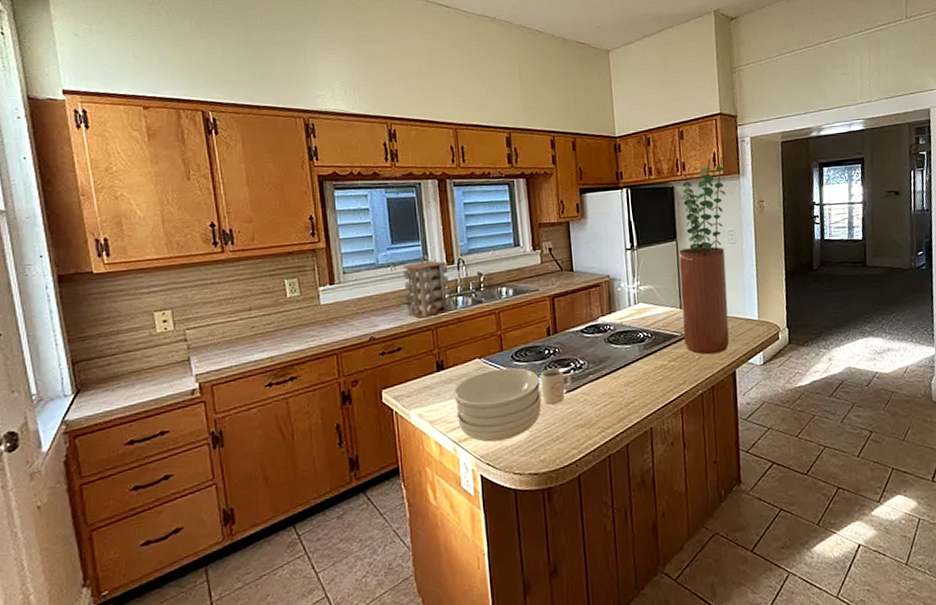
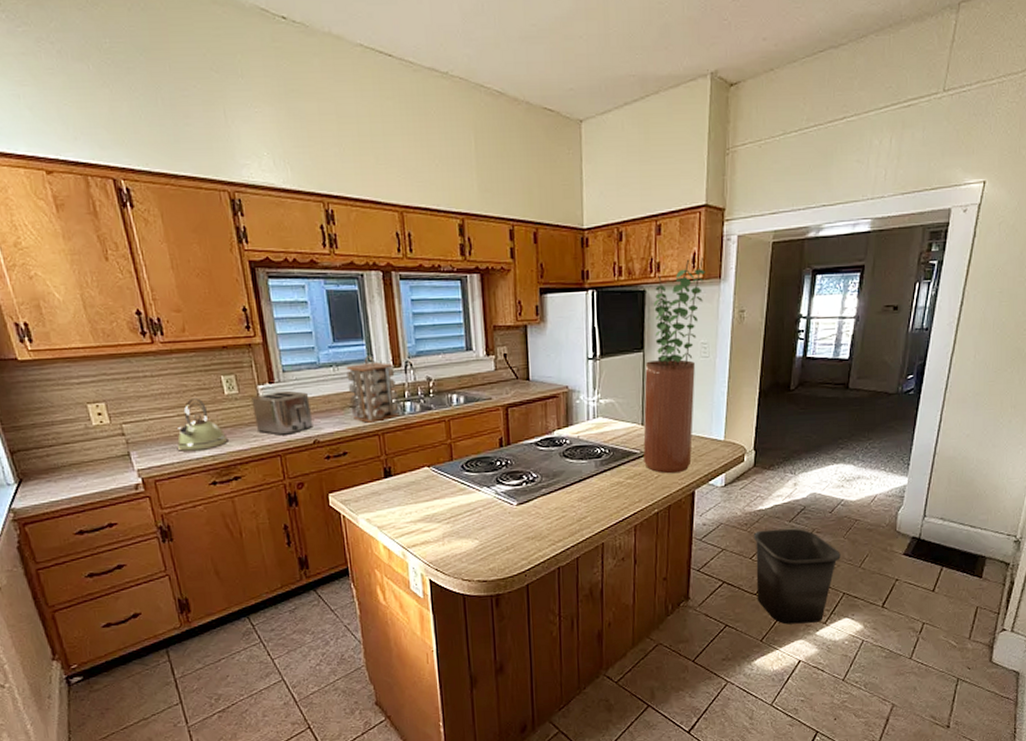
kettle: none [236,302,287,355] -> present [177,398,228,452]
toaster: none [312,290,370,334] -> present [251,390,314,435]
bowl: present [453,367,542,442] -> none [401,477,493,549]
mug: present [540,368,572,404] -> none [491,480,523,516]
waste bin: none [796,403,884,505] -> present [753,528,841,625]

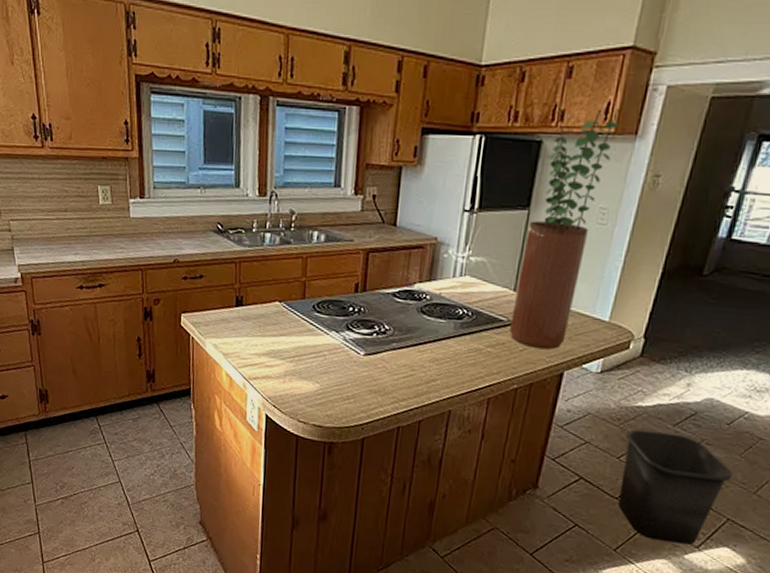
kettle: present [177,398,228,452] -> none [53,204,98,255]
toaster: present [251,390,314,435] -> none [122,206,176,251]
spice rack: present [346,354,400,424] -> none [212,180,260,251]

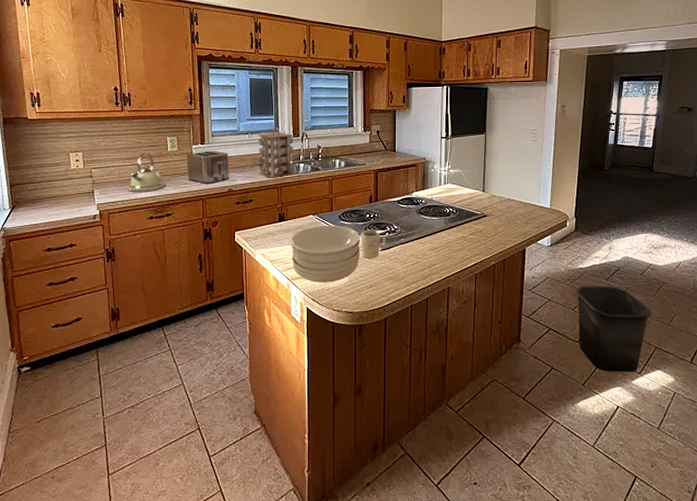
kettle: none [53,204,98,255] -> present [128,152,166,193]
toaster: none [122,206,176,251] -> present [186,150,230,184]
spice rack: none [212,180,260,251] -> present [258,126,295,179]
bowl: none [249,315,339,388] -> present [290,225,361,283]
mug: none [338,326,373,364] -> present [361,229,386,258]
vase: present [510,107,619,350] -> none [484,64,534,233]

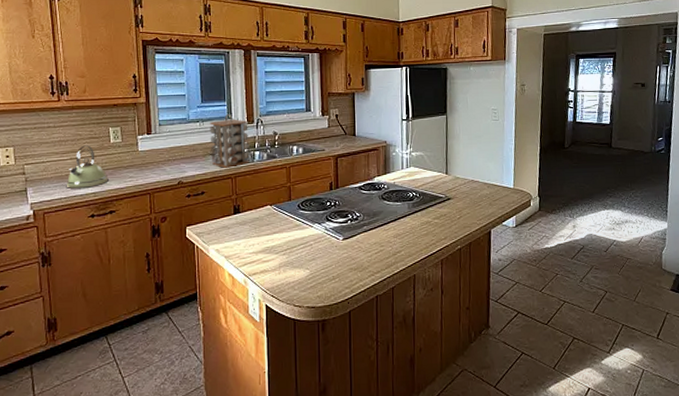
toaster: present [186,150,230,184] -> none [131,140,179,177]
bowl: present [290,225,361,283] -> none [247,215,322,278]
mug: present [361,229,386,258] -> none [322,218,348,249]
waste bin: present [575,286,652,372] -> none [541,264,617,353]

